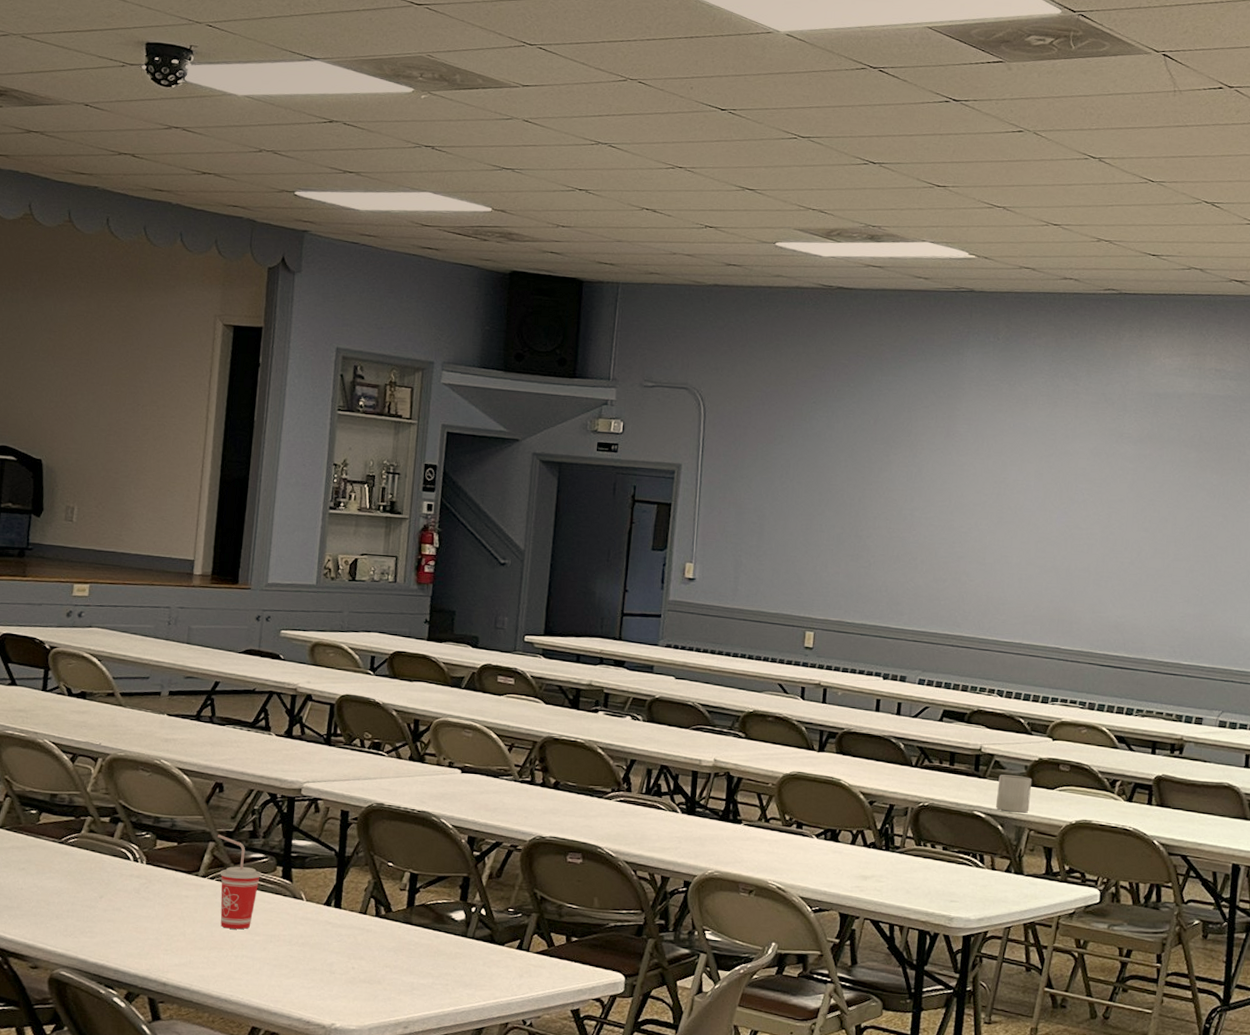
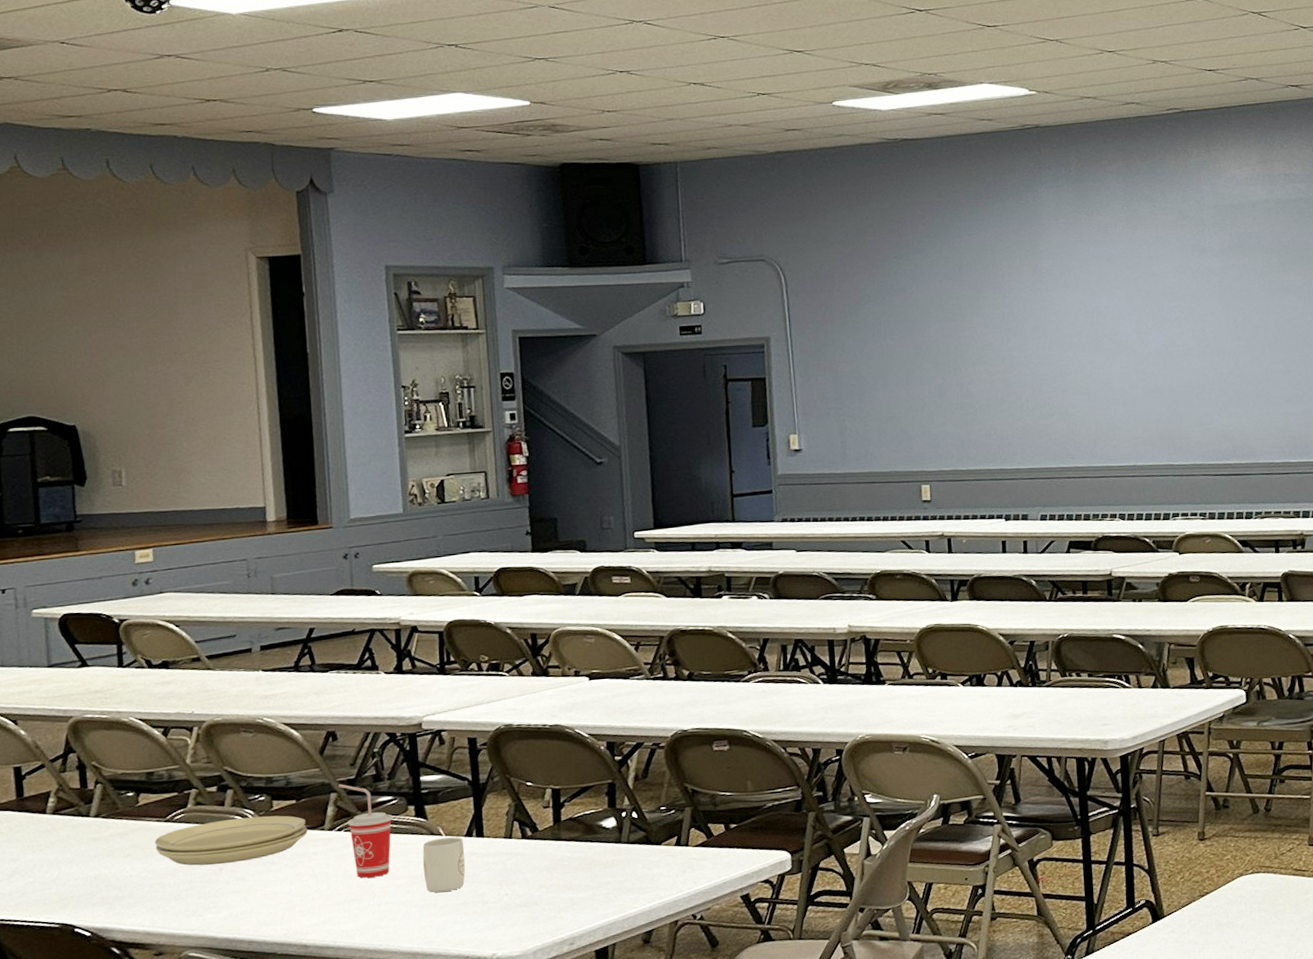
plate: none [47,850,184,893] -> present [154,815,309,866]
mug: none [280,902,322,956] -> present [422,837,466,893]
mug: present [995,774,1033,813] -> none [1132,593,1166,630]

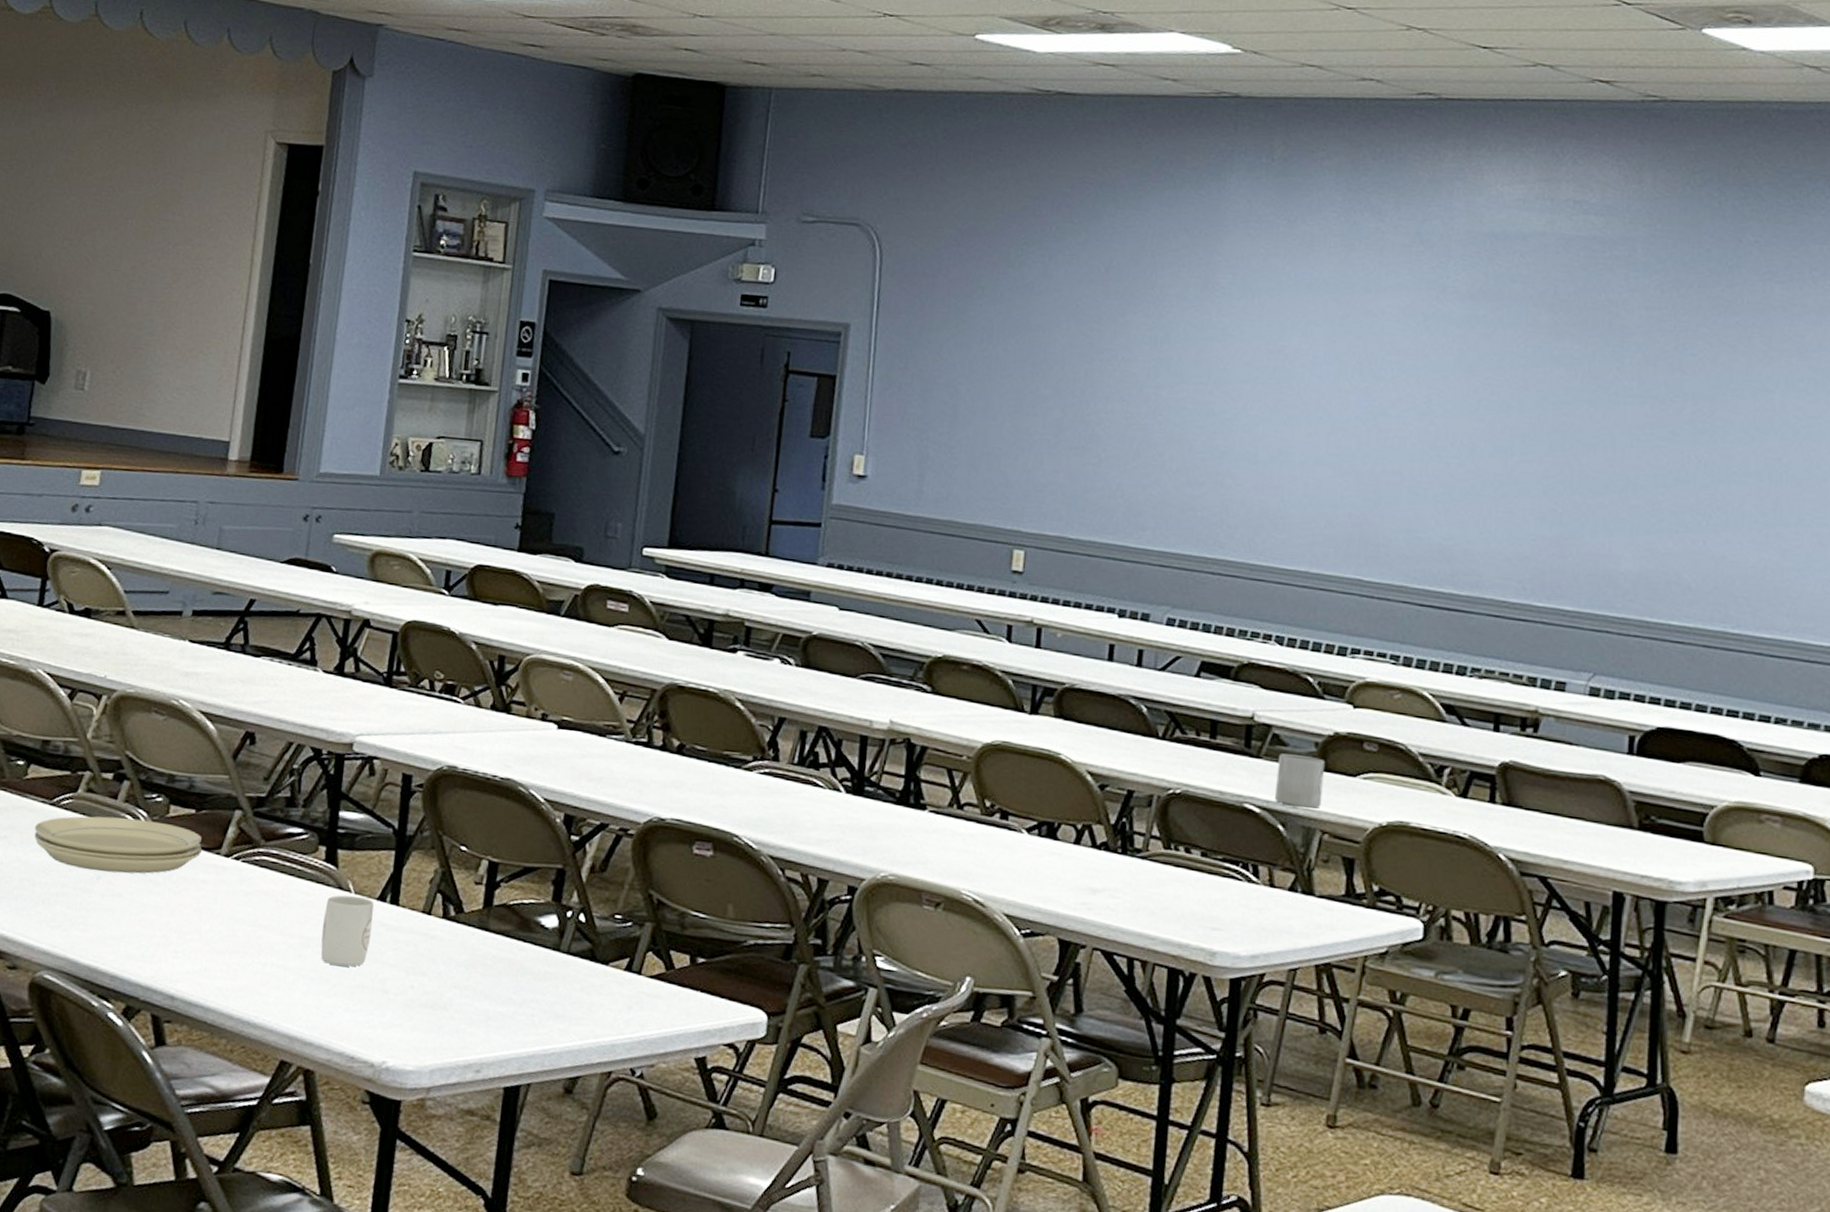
beverage cup: present [339,784,393,878] -> none [245,800,300,929]
mug: none [1132,593,1166,630] -> present [1274,753,1326,808]

